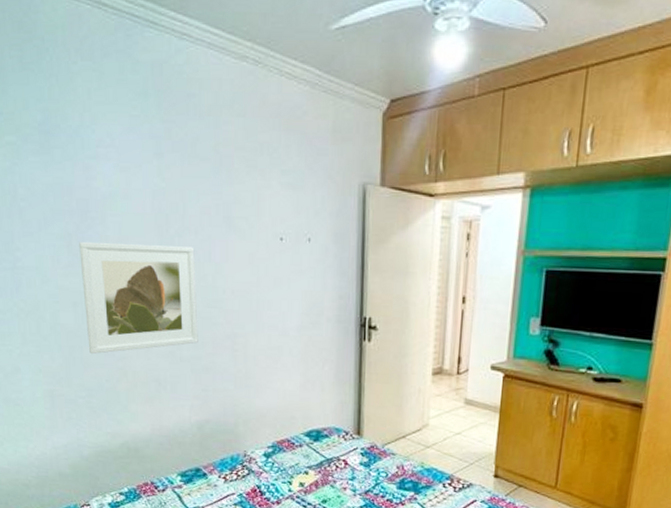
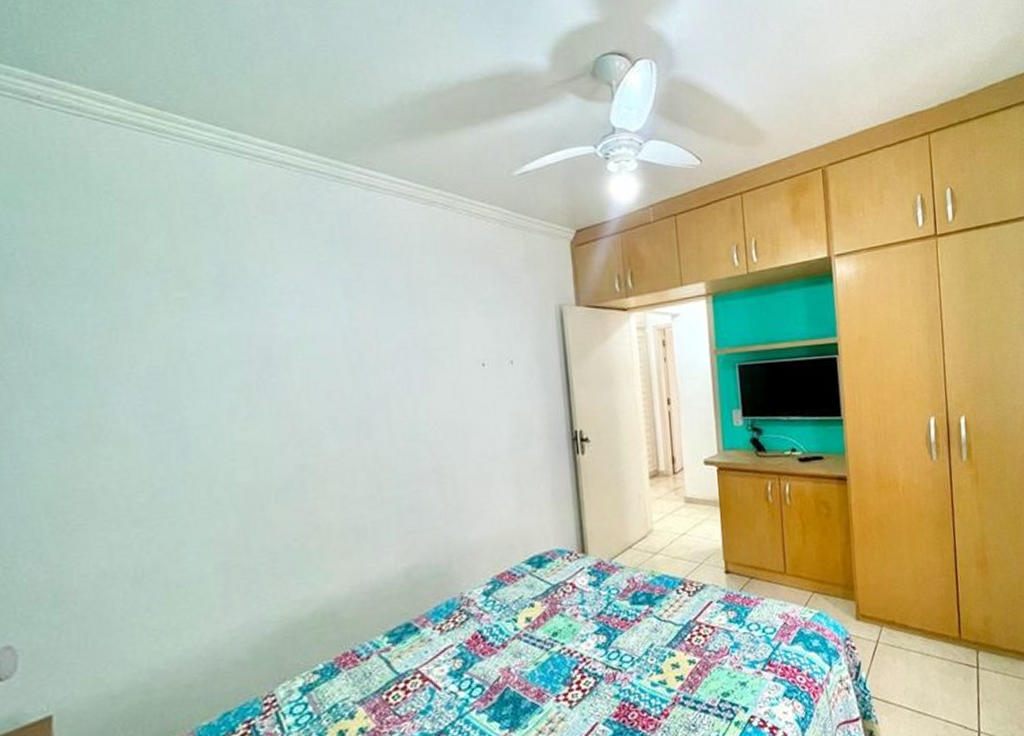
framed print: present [79,241,198,355] -> none [260,383,401,513]

